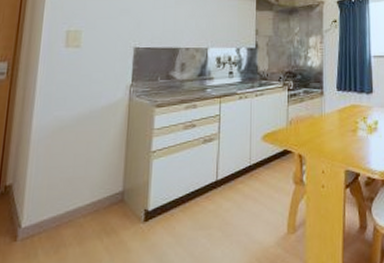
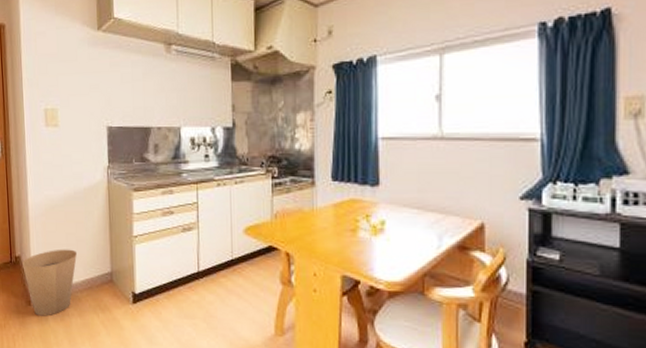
trash can: none [13,171,84,252] -> present [22,249,77,317]

